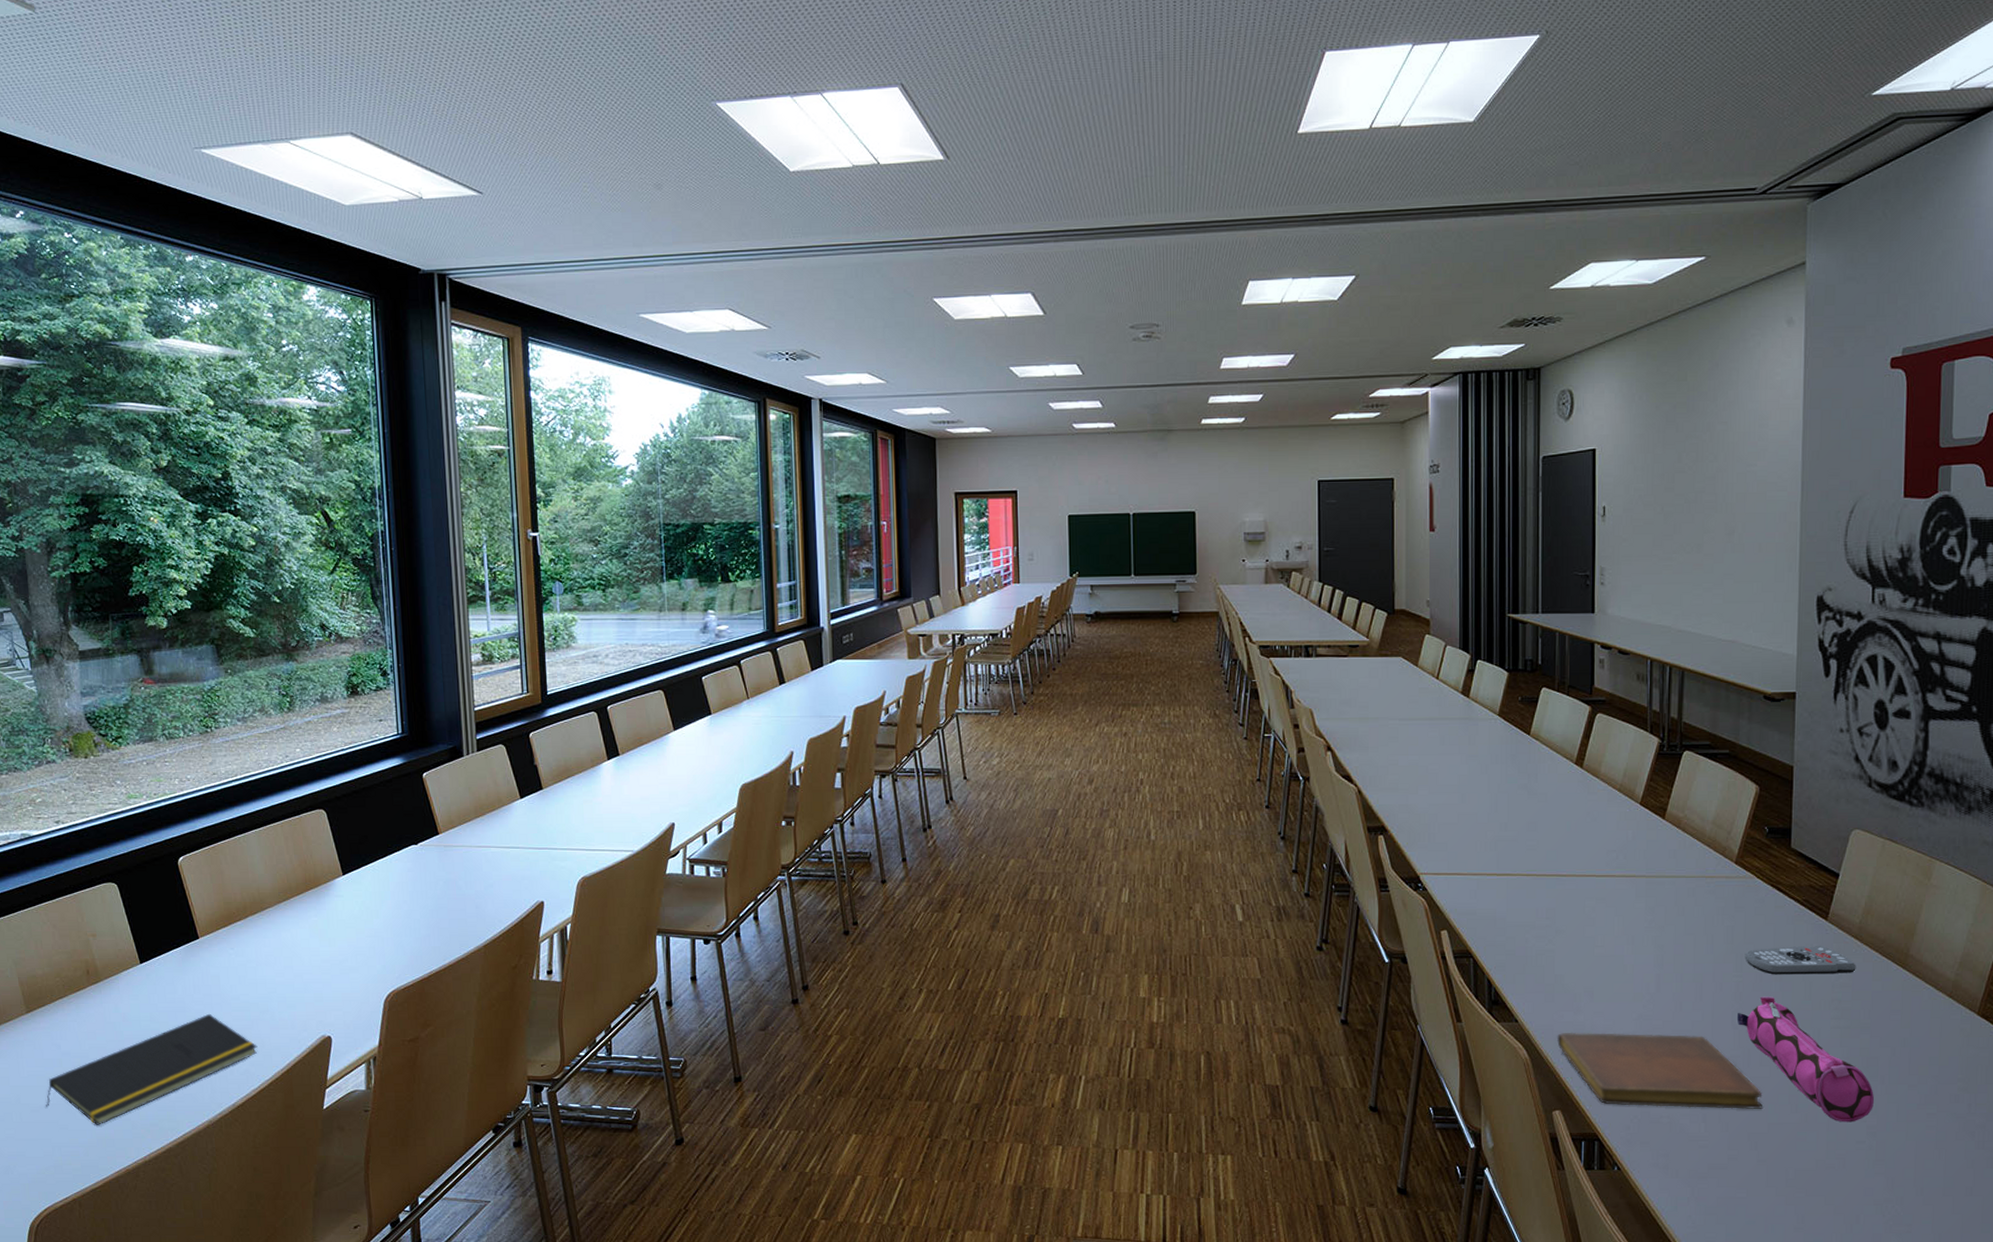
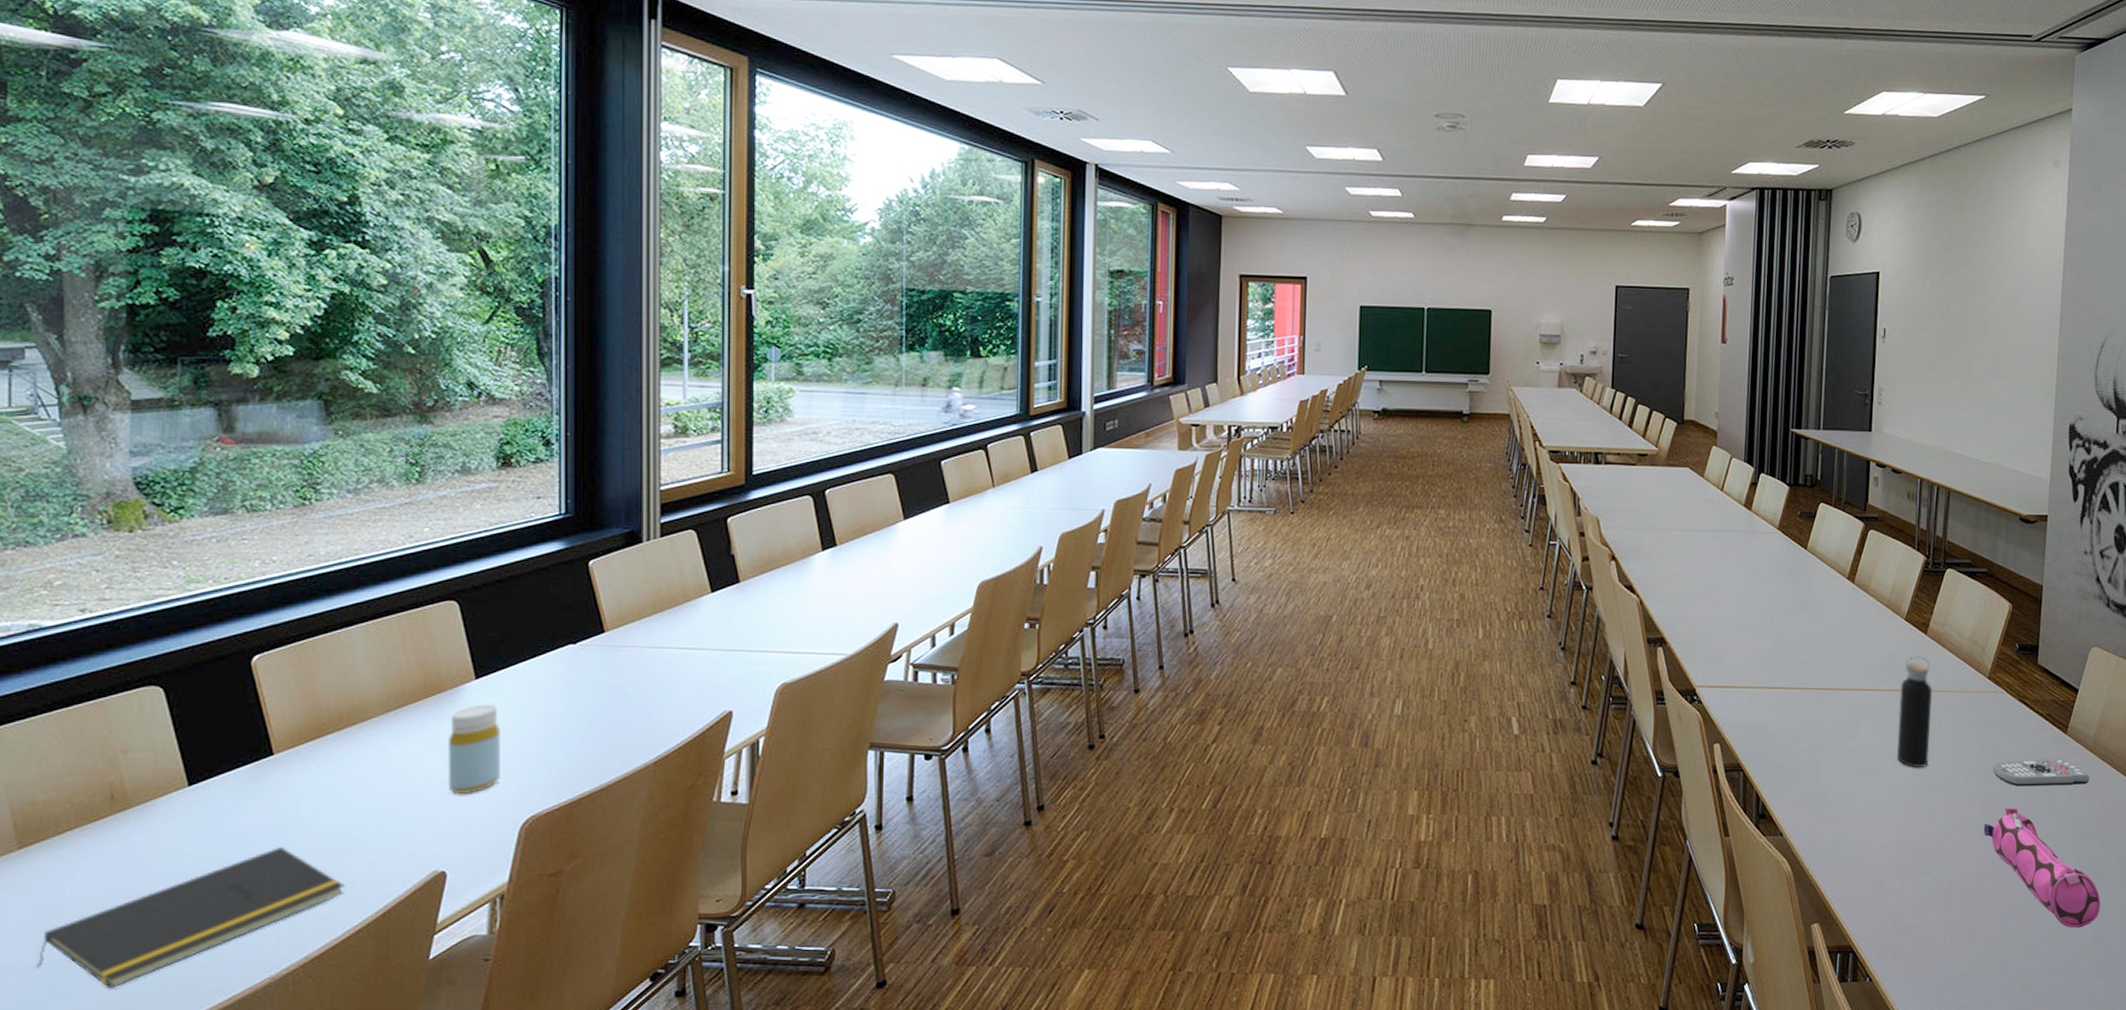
bottle: none [325,896,367,972] -> present [447,704,502,795]
notebook: present [1557,1032,1763,1109] -> none [1819,844,2003,918]
water bottle: none [1637,841,1673,955] -> present [1896,656,1932,767]

